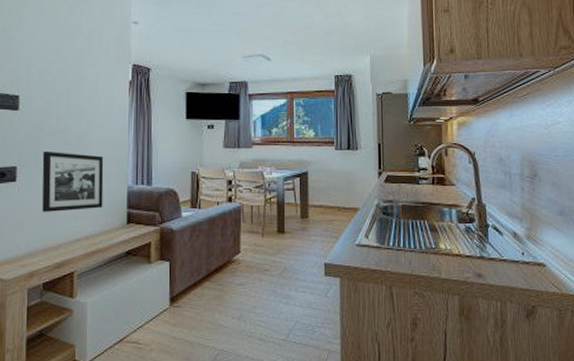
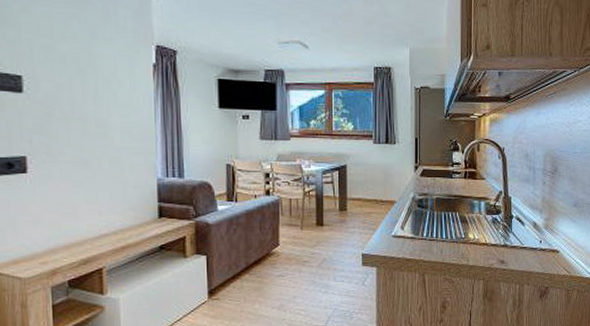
picture frame: present [42,150,104,212] -> none [56,139,131,206]

